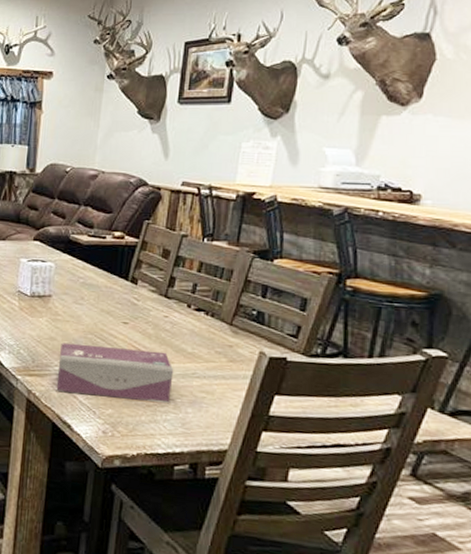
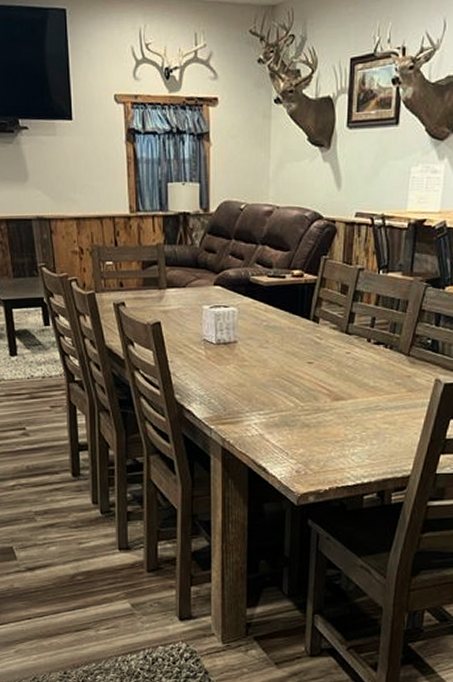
tissue box: present [56,342,174,404] -> none [249,387,358,438]

